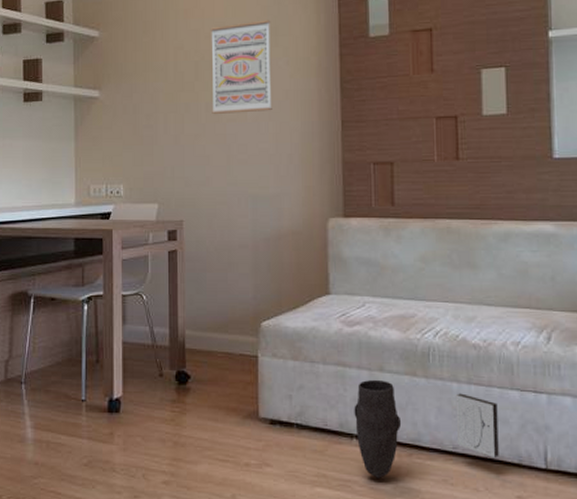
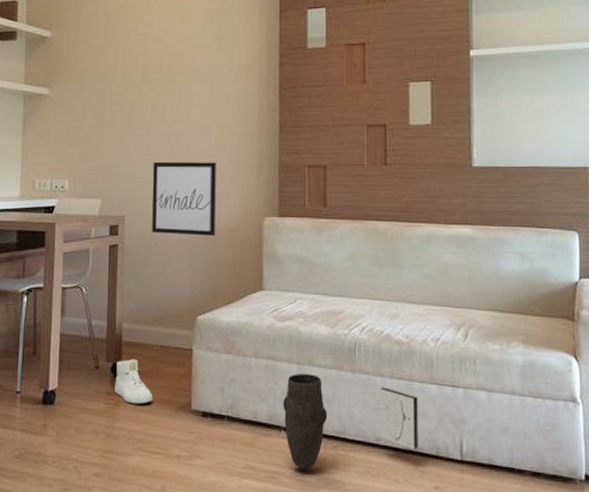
sneaker: none [180,366,220,412] -> present [114,359,153,404]
wall art: present [210,20,272,114] -> none [157,28,215,115]
wall art: none [210,162,278,239] -> present [151,161,216,236]

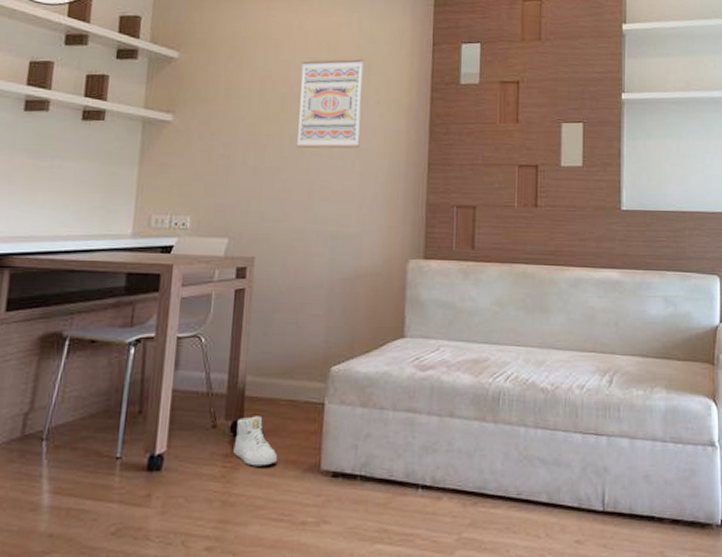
wall art: present [151,161,216,236] -> none [284,198,359,279]
wall art: none [157,28,215,115] -> present [296,57,364,149]
vase: present [283,373,418,470] -> none [421,425,561,530]

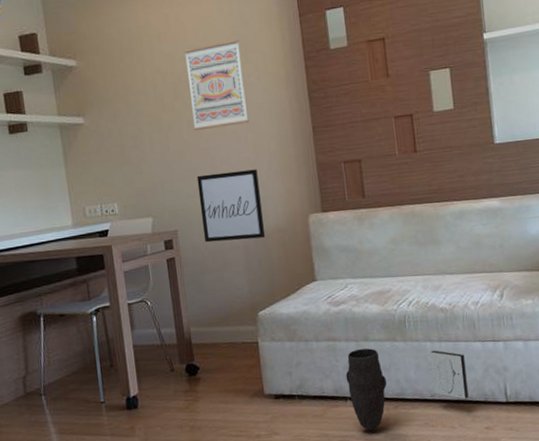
sneaker: present [233,416,278,466] -> none [190,358,229,397]
wall art: none [284,198,359,279] -> present [196,169,266,243]
vase: none [421,425,561,530] -> present [345,348,469,431]

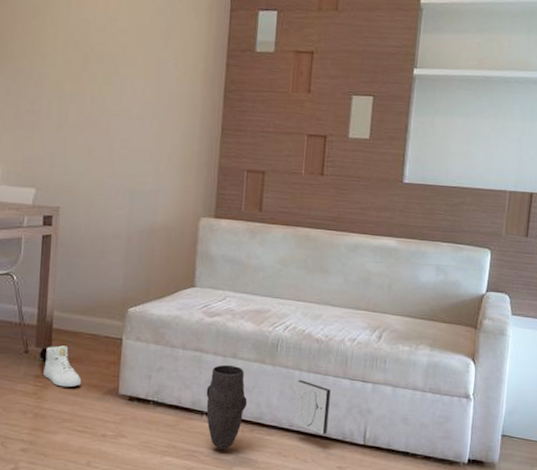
wall art: present [183,39,249,130] -> none [97,20,163,111]
sneaker: none [190,358,229,397] -> present [43,345,82,387]
wall art: present [196,169,266,243] -> none [87,154,156,232]

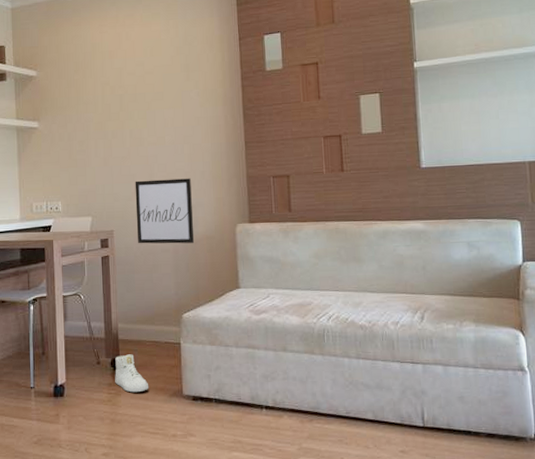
wall art: none [87,154,156,232] -> present [135,178,195,244]
vase: present [206,364,331,450] -> none [263,358,384,442]

